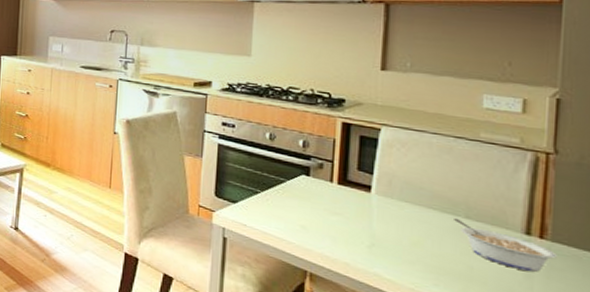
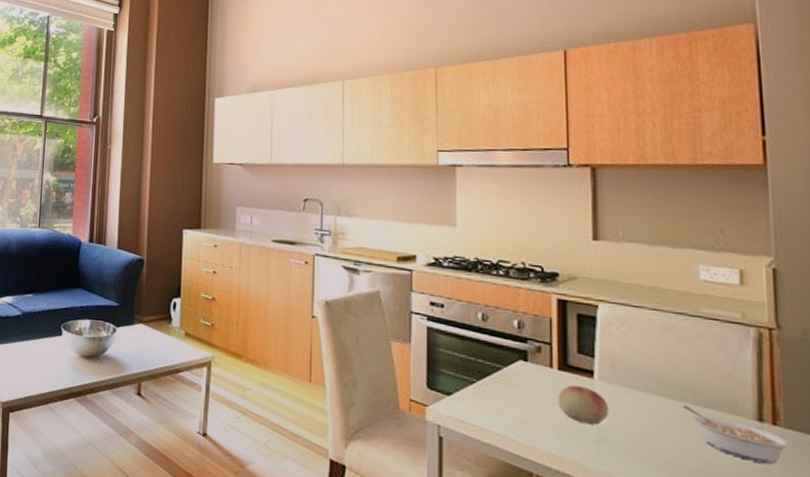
fruit: none [335,198,383,233] -> present [557,385,609,425]

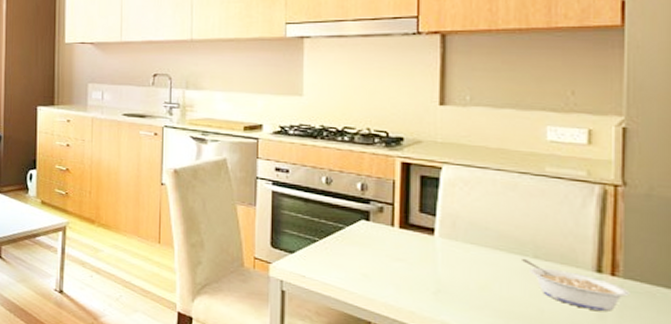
fruit: present [557,385,609,425] -> none [397,242,448,278]

